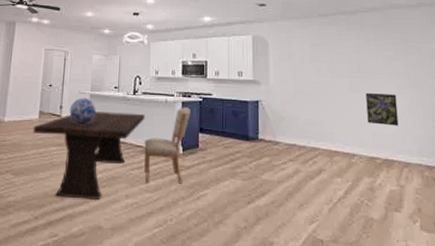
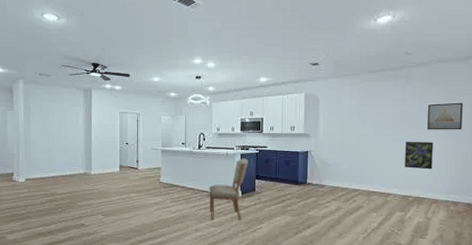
dining table: present [32,112,145,200] -> none [115,164,209,233]
decorative globe: present [69,97,96,124] -> none [145,153,167,175]
wall art: none [385,51,425,82] -> present [427,102,463,130]

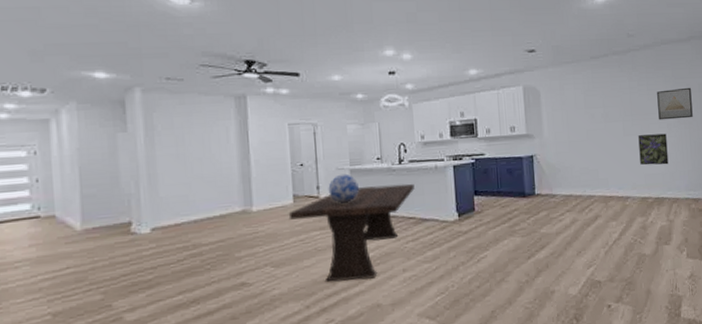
dining table: none [115,164,209,233] -> present [288,183,415,282]
decorative globe: none [145,153,167,175] -> present [328,173,359,204]
chair: present [209,158,248,220] -> none [416,170,464,254]

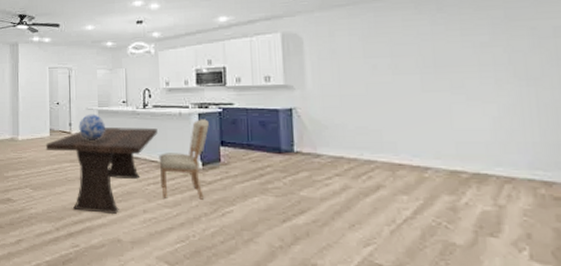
chair: none [416,170,464,254] -> present [159,119,209,200]
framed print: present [638,133,669,165] -> none [445,91,497,132]
wall art: present [657,87,693,120] -> none [477,31,543,74]

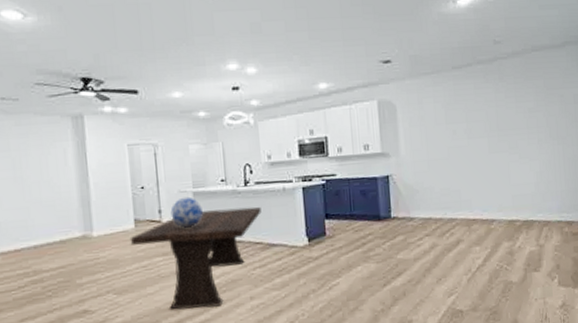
chair: present [159,119,209,200] -> none [263,192,314,281]

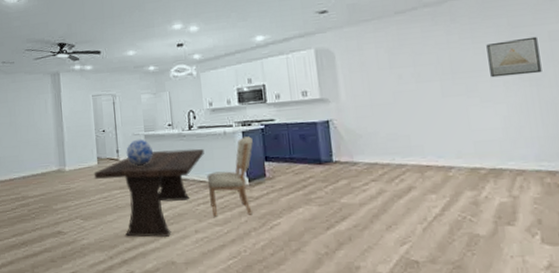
chair: none [263,192,314,281] -> present [206,136,253,217]
wall art: none [526,98,567,136] -> present [486,36,542,78]

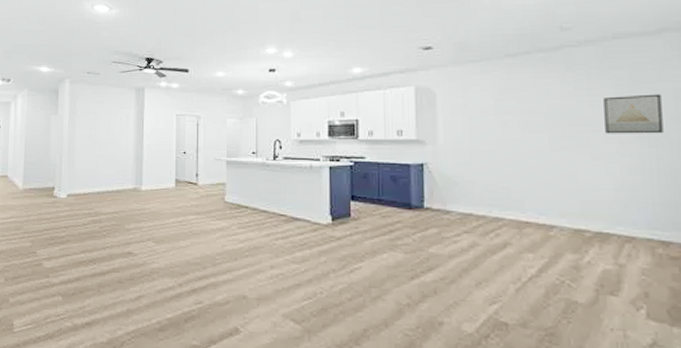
dining table: present [93,148,204,238] -> none [170,179,287,269]
decorative globe: present [126,139,153,166] -> none [206,164,233,192]
chair: present [206,136,253,217] -> none [288,172,340,256]

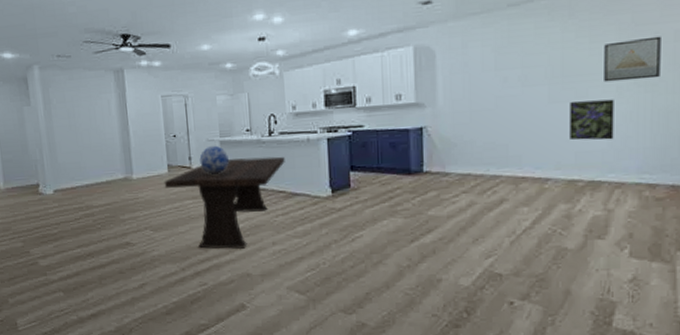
dining table: none [170,179,287,269] -> present [164,156,285,250]
decorative globe: none [206,164,233,192] -> present [199,145,229,174]
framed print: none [572,151,620,192] -> present [570,99,614,140]

